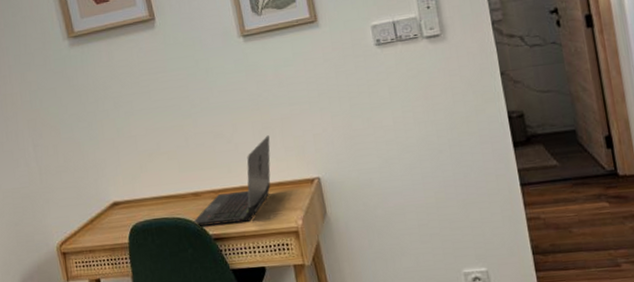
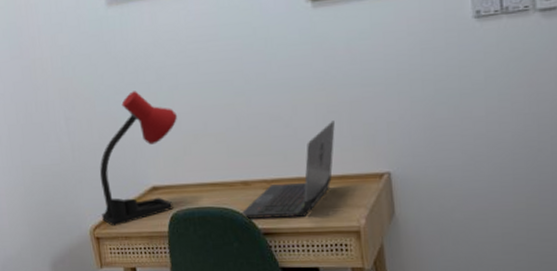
desk lamp: none [65,118,134,242] -> present [99,91,178,226]

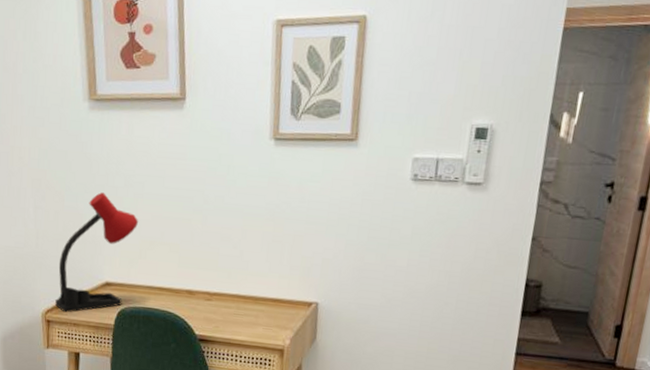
laptop computer: present [241,121,335,219] -> none [182,249,277,330]

